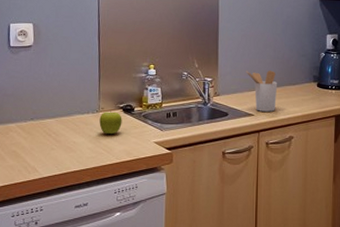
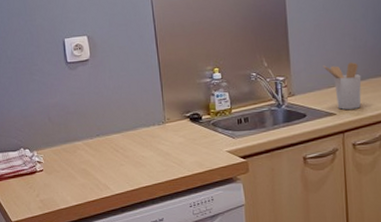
fruit: present [99,111,122,135] -> none [166,121,191,146]

